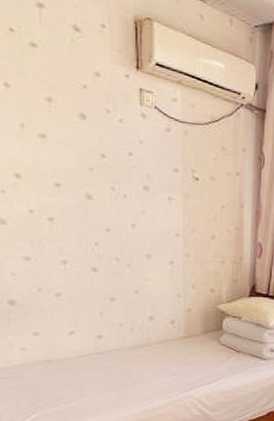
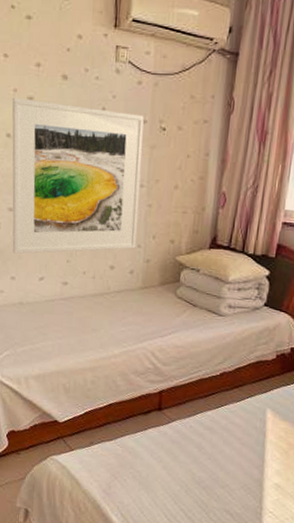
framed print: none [19,133,176,308] -> present [12,97,144,254]

